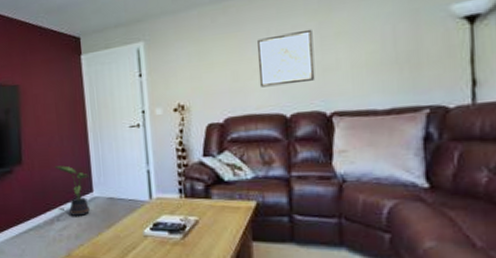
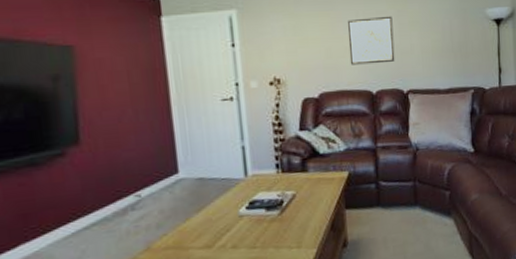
potted plant: present [55,165,90,216] -> none [128,144,175,203]

